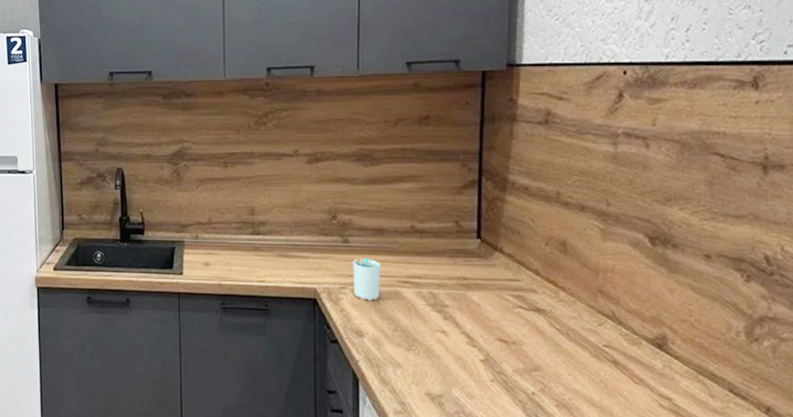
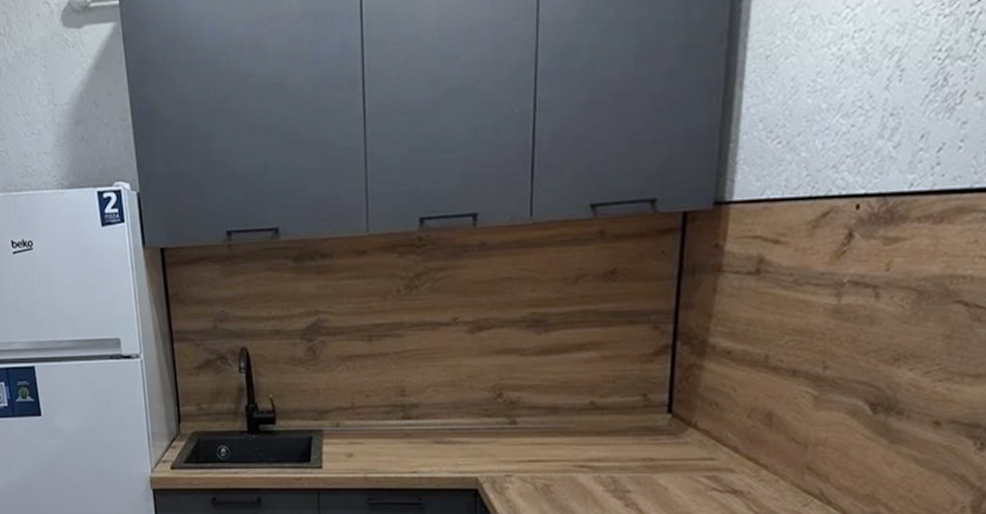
cup: present [353,258,381,301] -> none [521,441,553,489]

